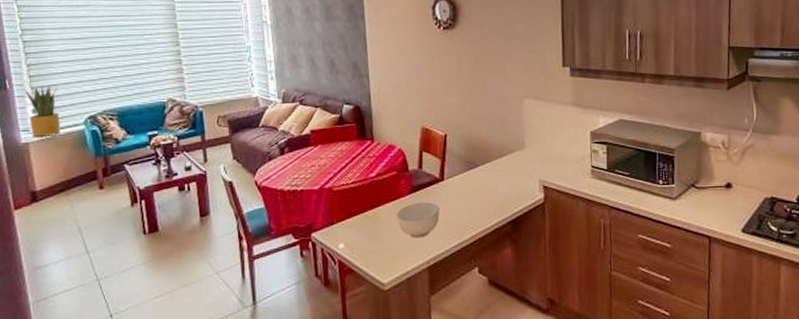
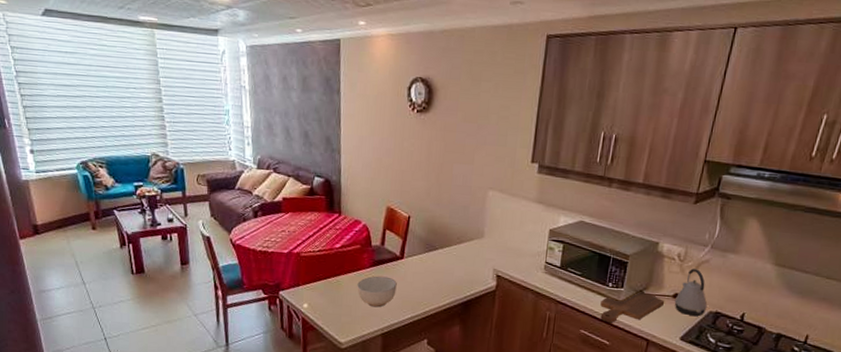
planter: present [24,86,61,137] -> none [22,129,56,177]
cutting board: none [654,184,719,223] -> present [600,290,665,323]
kettle: none [728,155,762,204] -> present [674,268,708,316]

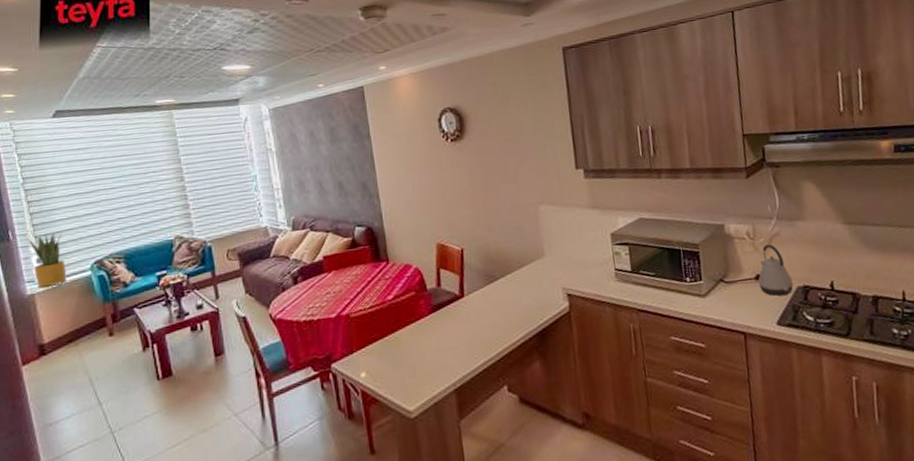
planter: none [22,129,56,177] -> present [27,233,67,287]
bowl: present [357,276,397,308] -> none [418,321,463,360]
cutting board: present [600,290,665,323] -> none [683,279,750,322]

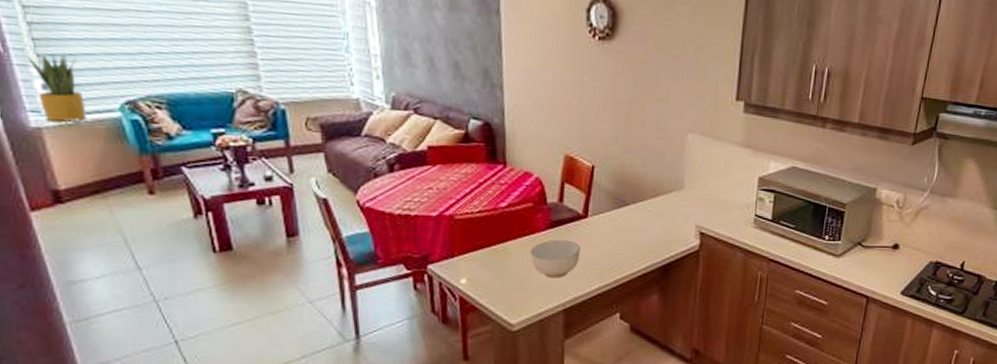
bowl: none [418,321,463,360] -> present [530,239,580,278]
kettle: present [758,244,794,296] -> none [894,216,928,267]

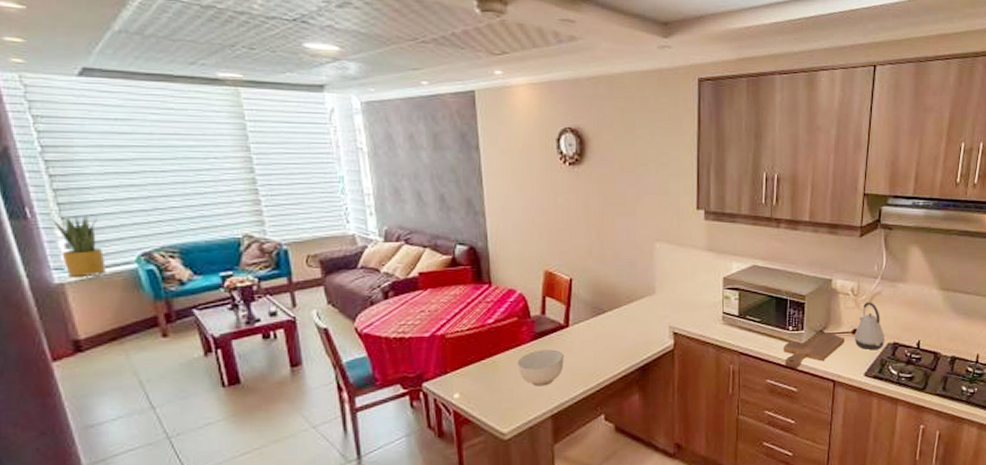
cutting board: none [816,242,885,280] -> present [783,330,845,368]
kettle: none [894,216,928,267] -> present [854,302,885,349]

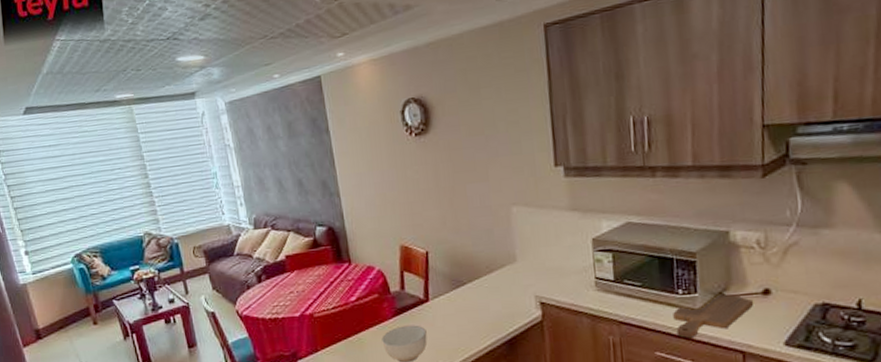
planter: present [51,216,106,276] -> none [15,227,52,278]
kettle: present [854,302,885,349] -> none [765,255,810,313]

